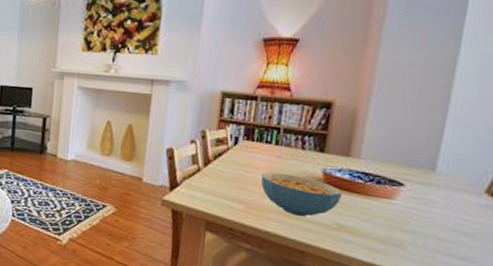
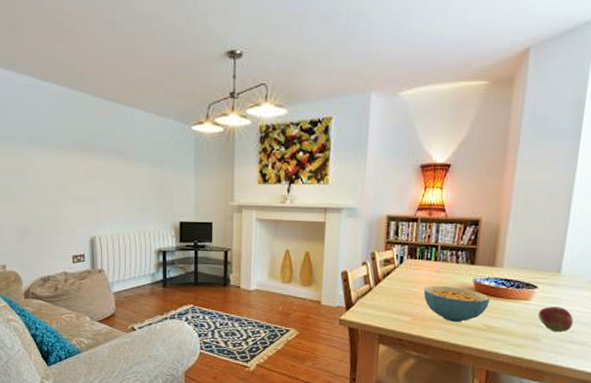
fruit: none [403,209,451,242] -> present [537,306,573,332]

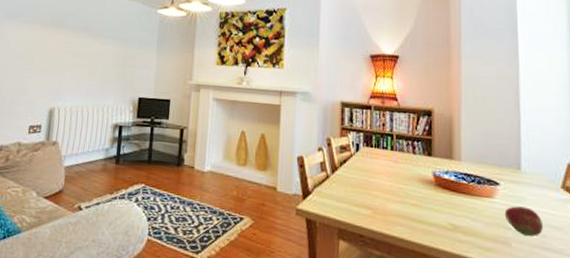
cereal bowl: present [423,285,490,322] -> none [382,176,452,219]

